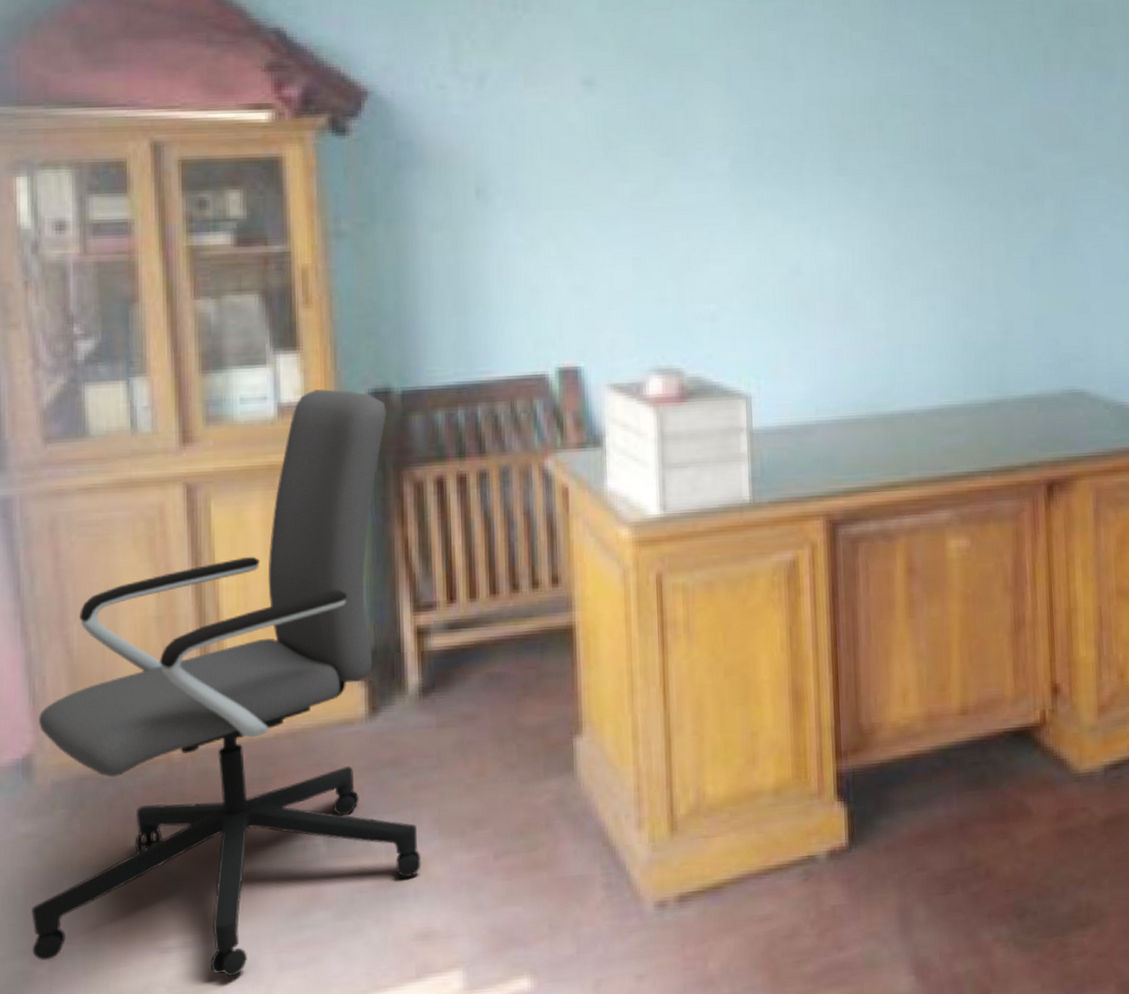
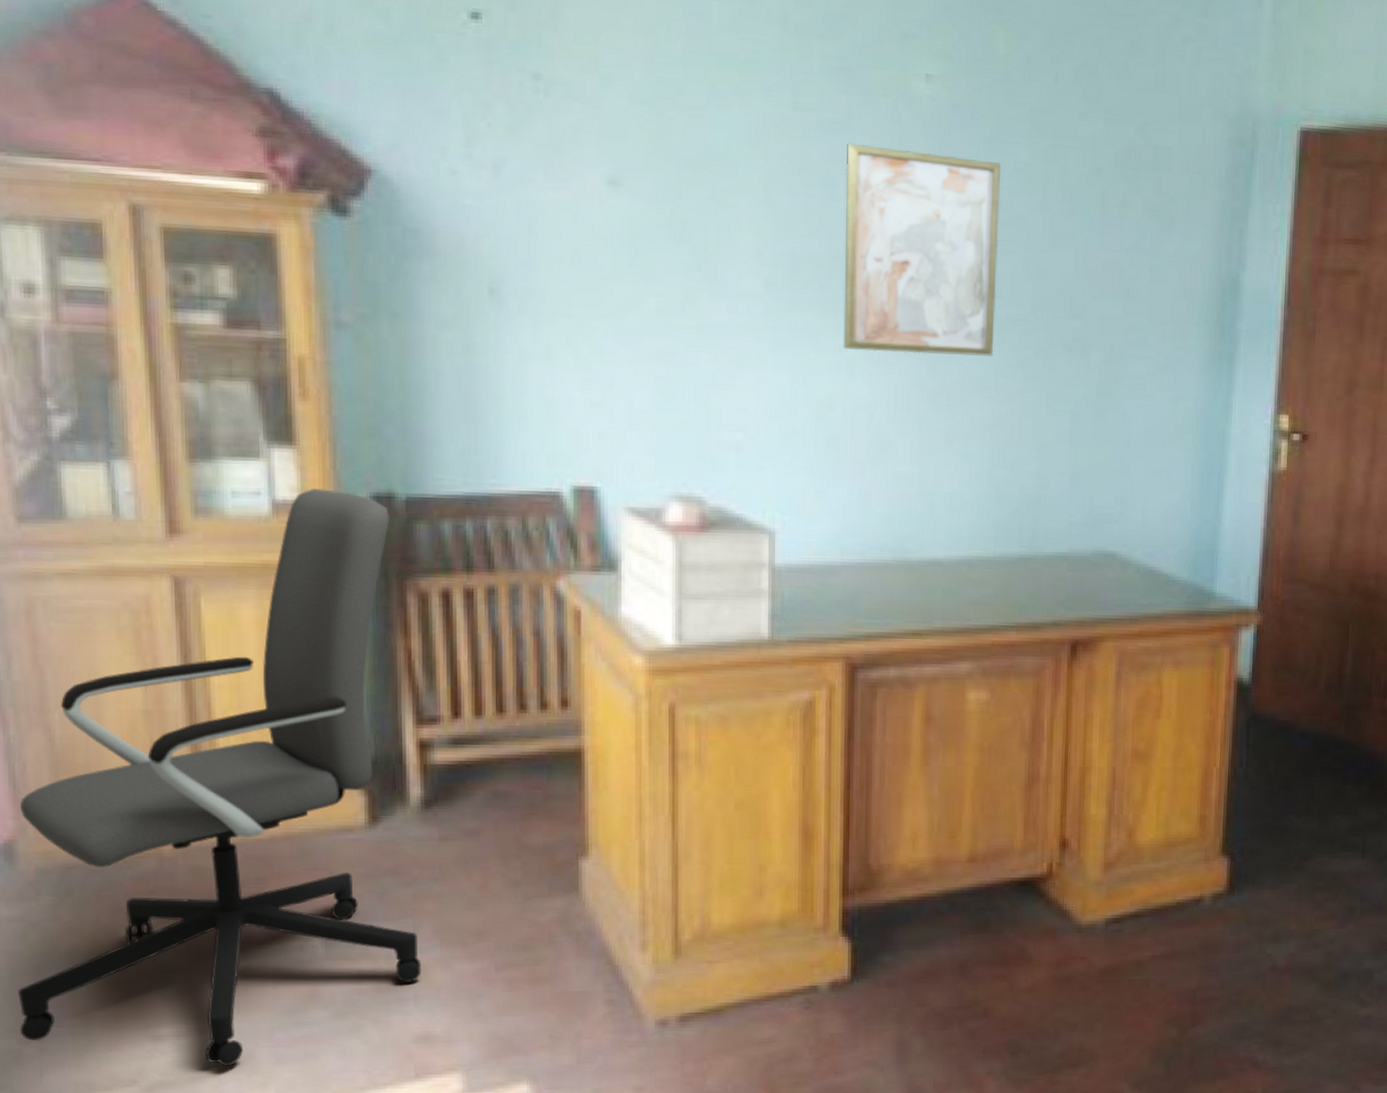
wall art: none [801,27,951,217] -> present [843,143,1001,356]

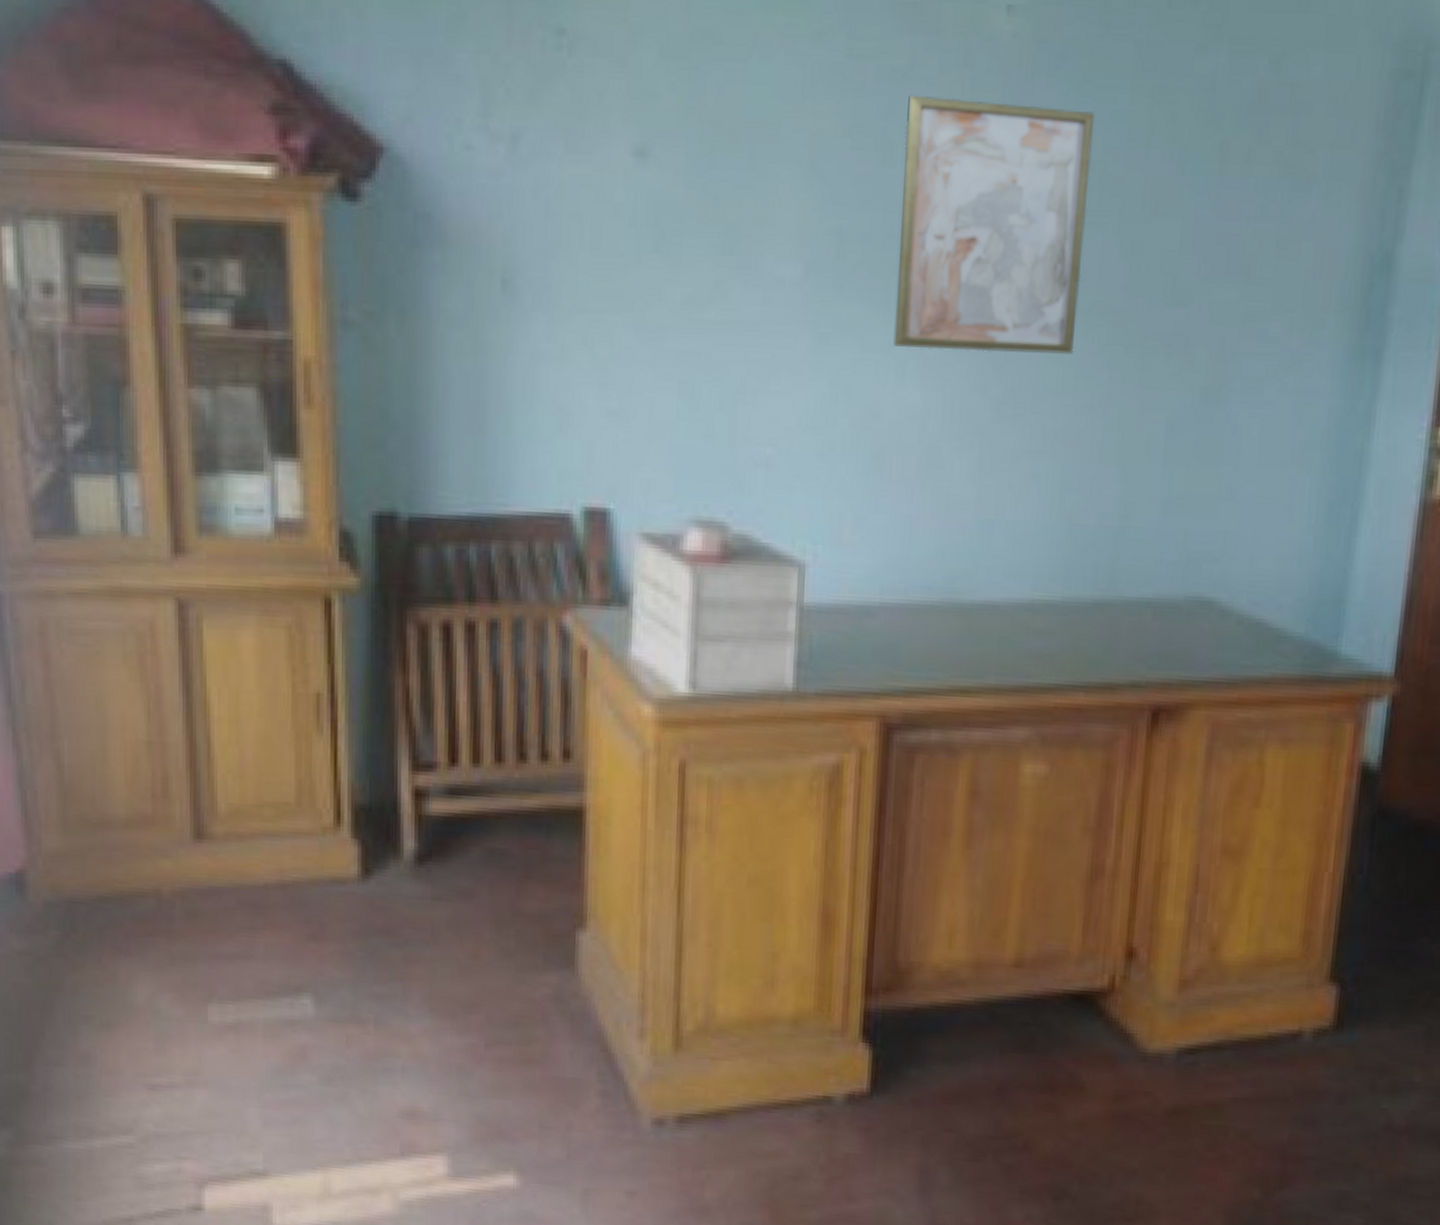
office chair: present [18,489,422,1066] -> none [26,506,410,1124]

